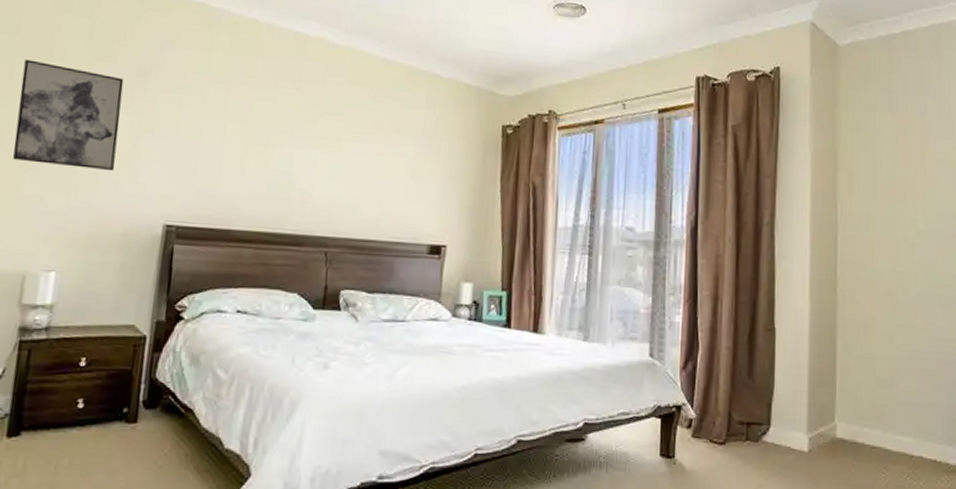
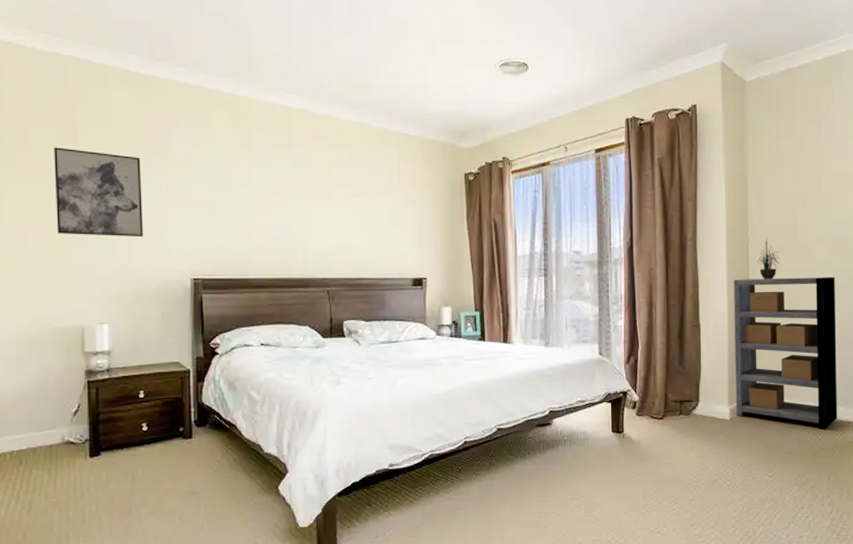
shelving unit: none [816,276,943,474] -> present [733,277,837,430]
potted plant: none [847,228,875,280] -> present [757,237,780,280]

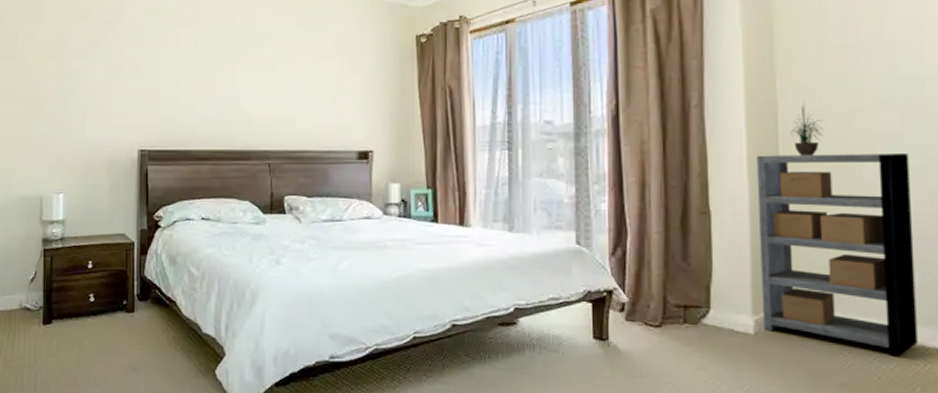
wall art: present [54,147,144,238] -> none [23,24,97,109]

